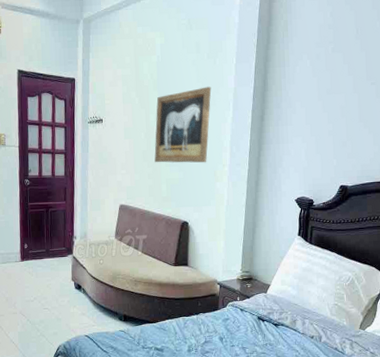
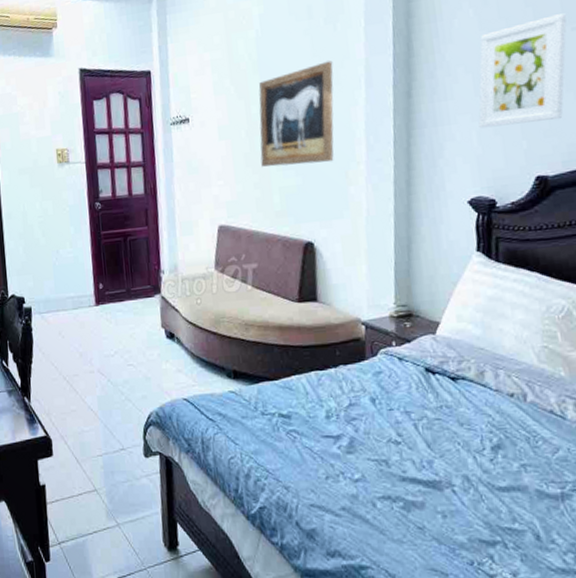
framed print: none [307,72,369,148] -> present [478,13,567,129]

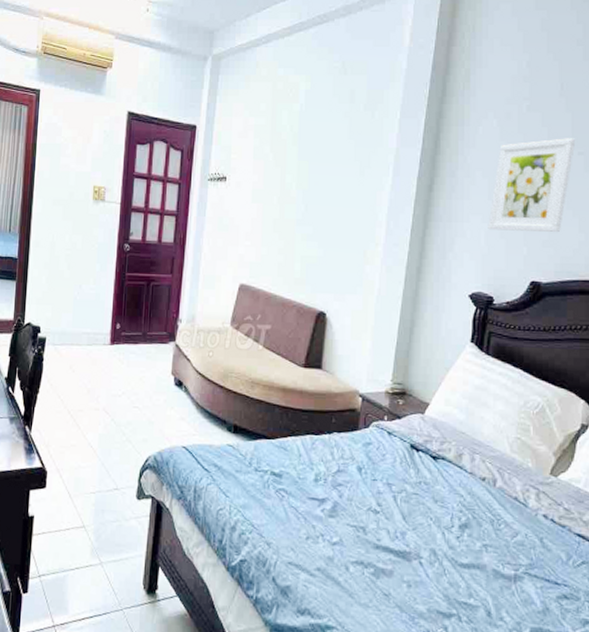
wall art: present [258,60,334,167] -> none [288,145,367,240]

